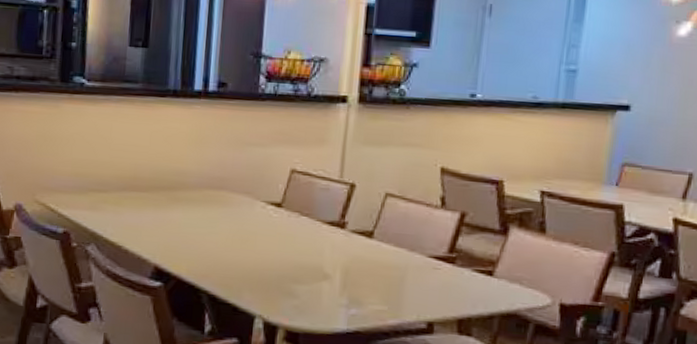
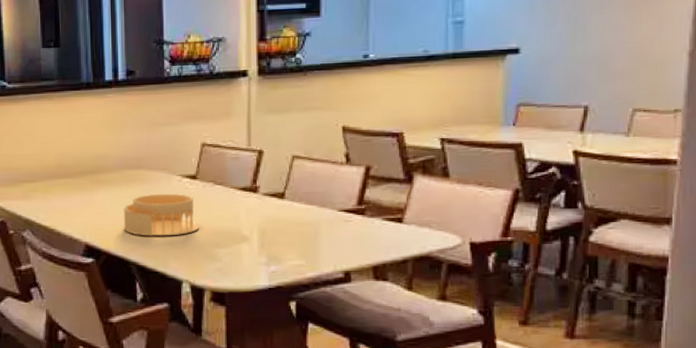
architectural model: none [198,219,279,266] -> present [123,194,199,237]

